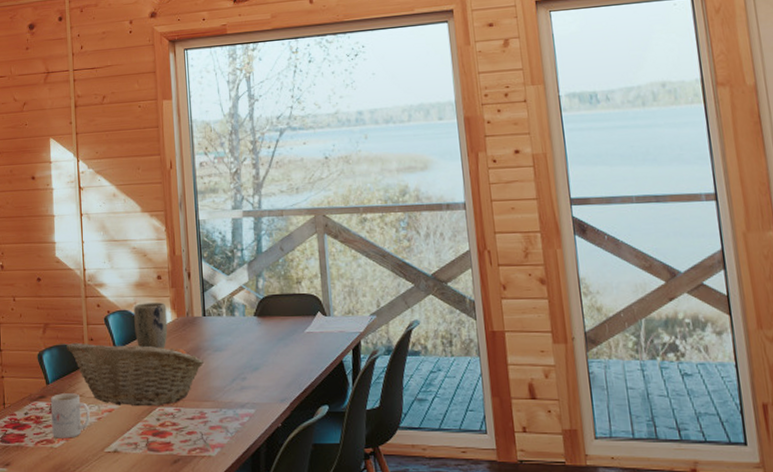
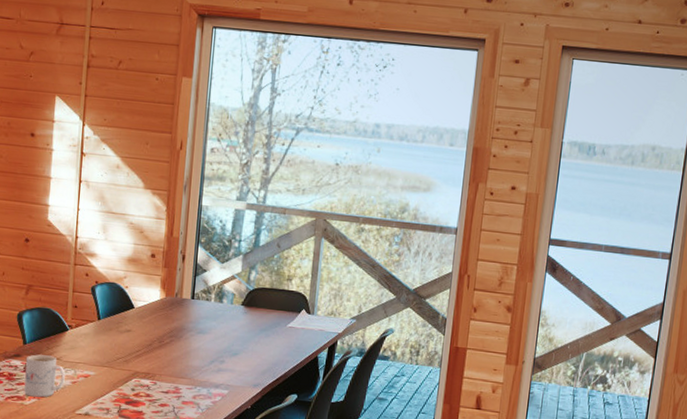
fruit basket: present [66,339,205,407] -> none [49,307,187,378]
plant pot: present [134,302,168,349] -> none [121,278,157,325]

